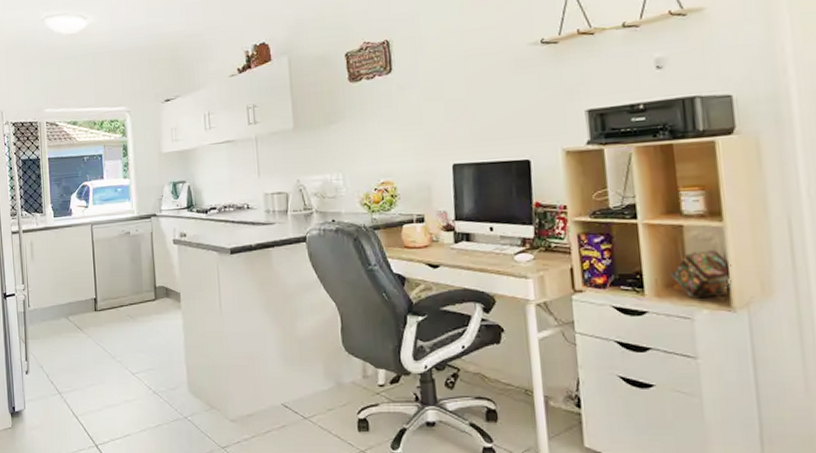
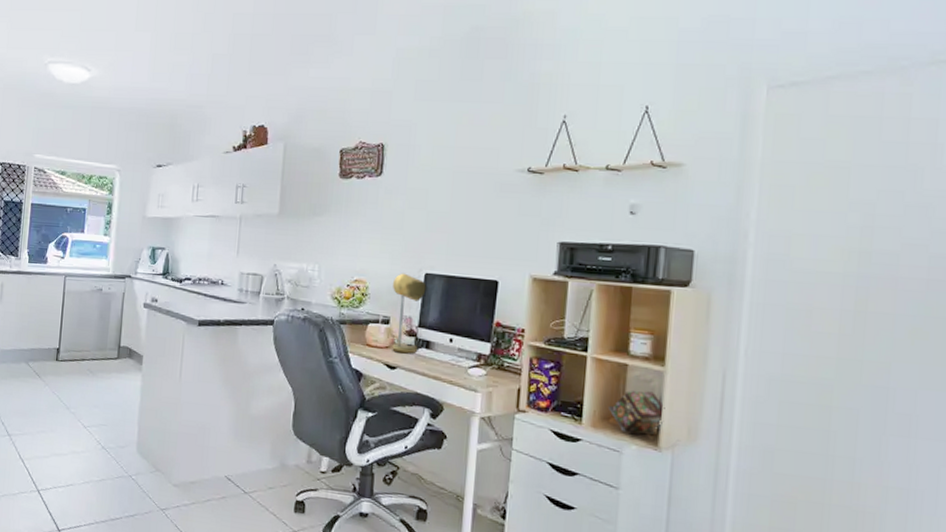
desk lamp: none [421,167,458,251] -> present [392,273,426,355]

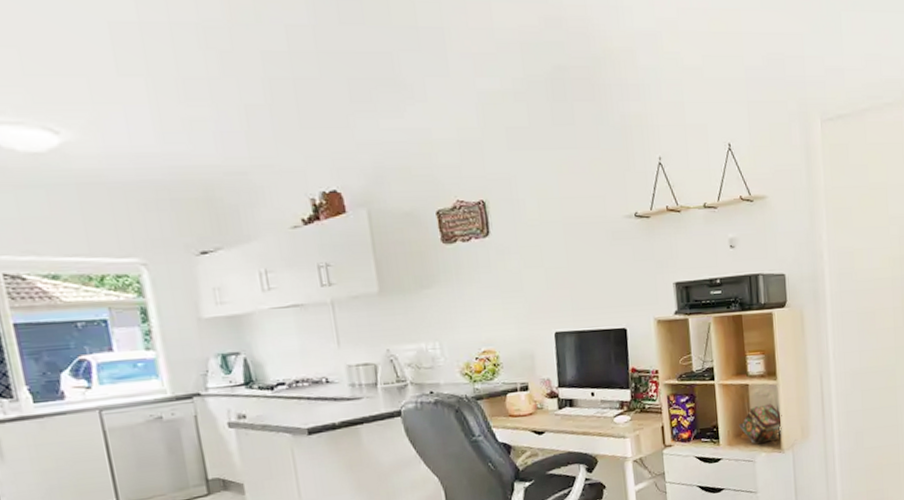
desk lamp: present [392,273,426,355] -> none [524,335,562,418]

